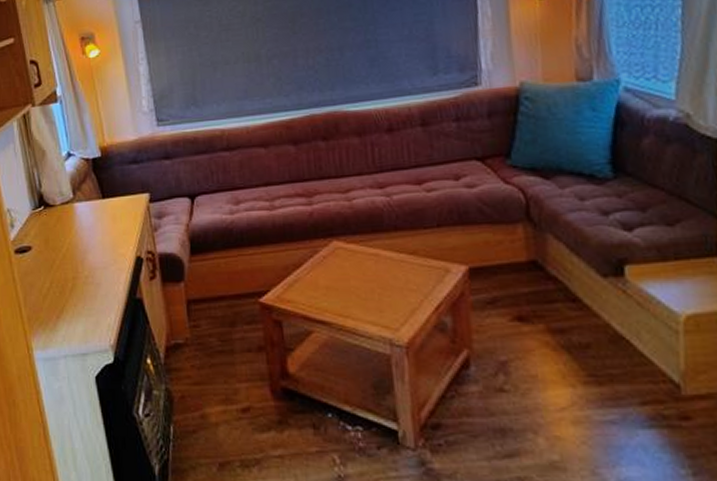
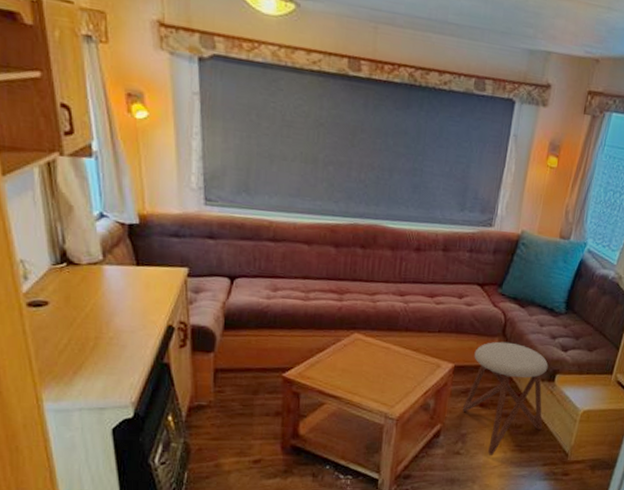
stool: none [492,228,623,391] -> present [462,341,548,455]

